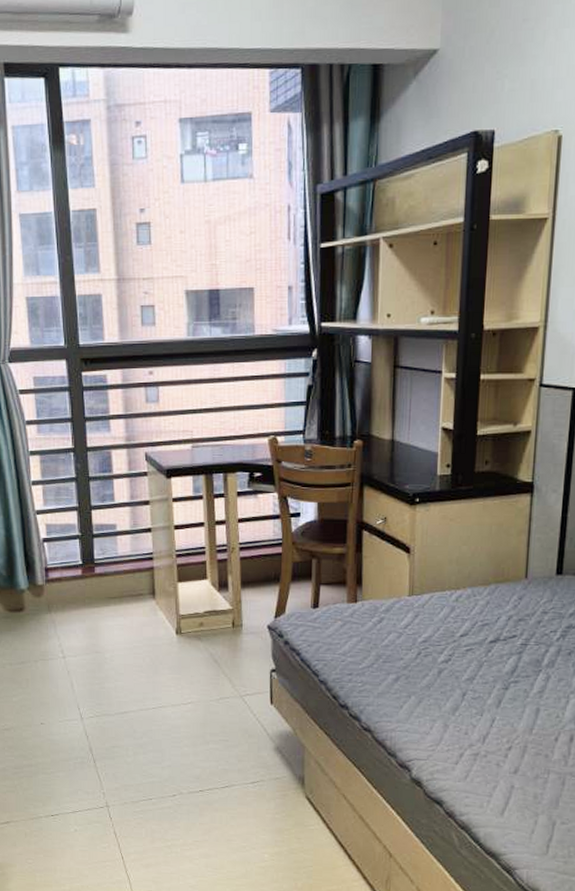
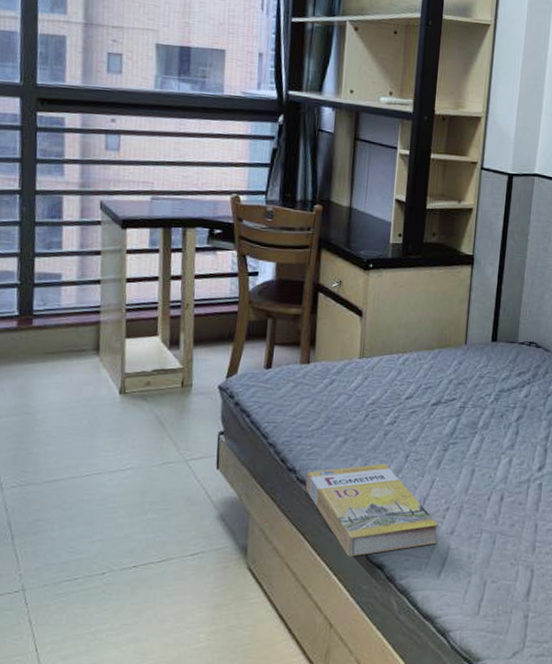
book: none [358,701,500,792] -> present [305,463,439,557]

